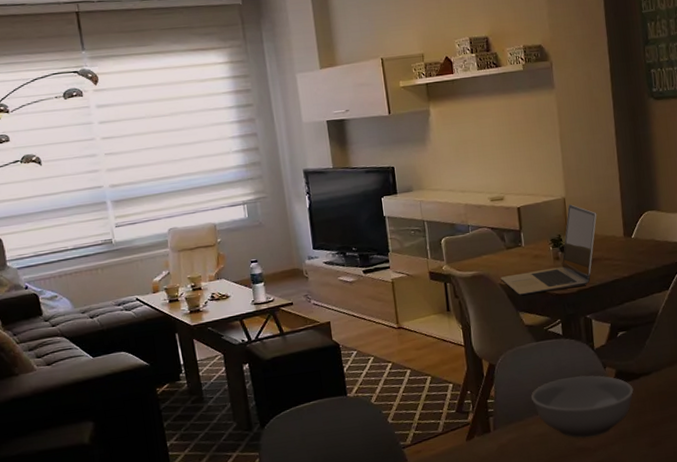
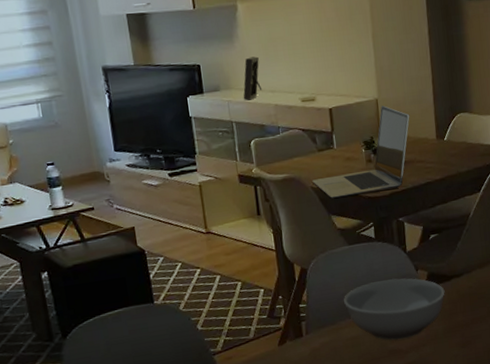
picture frame: none [434,158,453,200] -> present [243,56,262,101]

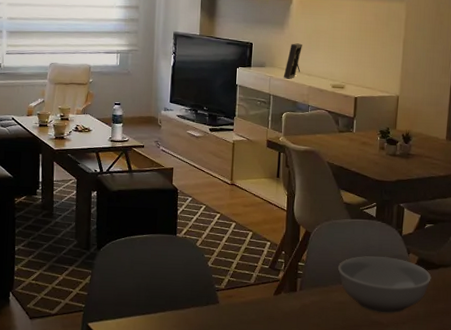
laptop: present [312,105,410,199] -> none [329,102,425,178]

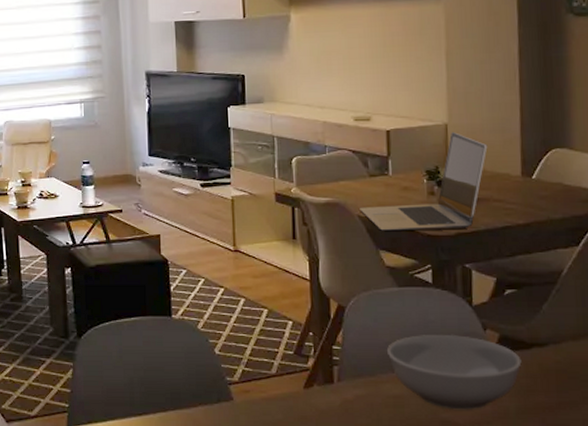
picture frame: present [283,43,302,79] -> none [288,69,311,115]
laptop: none [329,102,425,178] -> present [359,131,488,232]

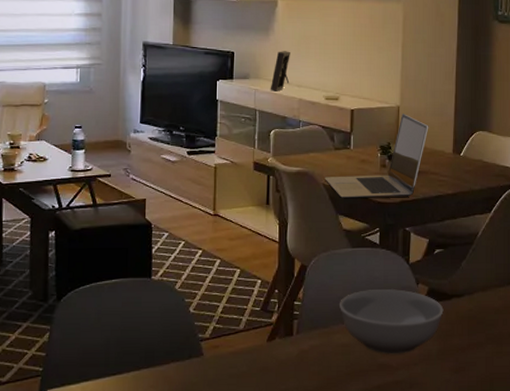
picture frame: none [288,69,311,115] -> present [270,51,290,92]

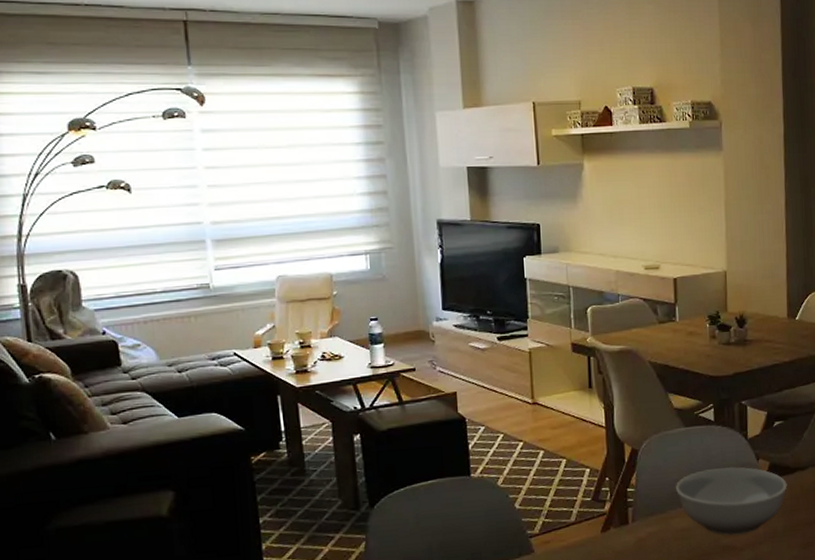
picture frame: present [270,51,290,92] -> none [583,219,604,265]
laptop: present [325,113,429,199] -> none [650,278,760,376]

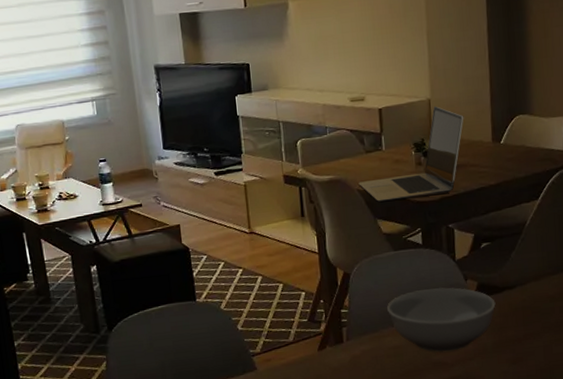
laptop: none [650,278,760,376] -> present [358,105,464,203]

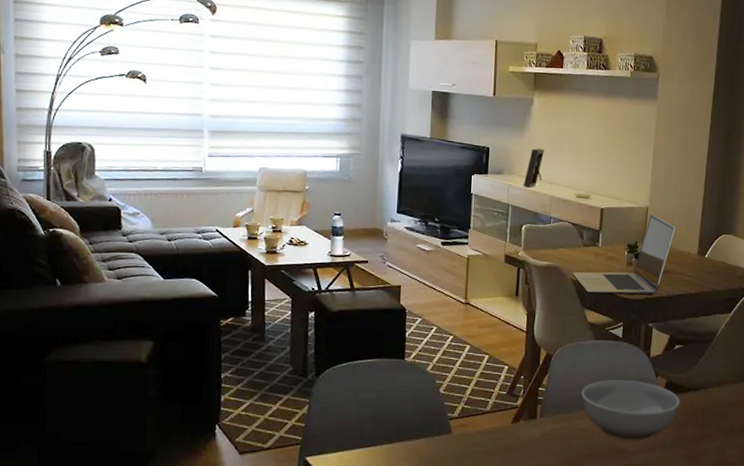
picture frame: none [291,55,311,100] -> present [523,148,544,188]

